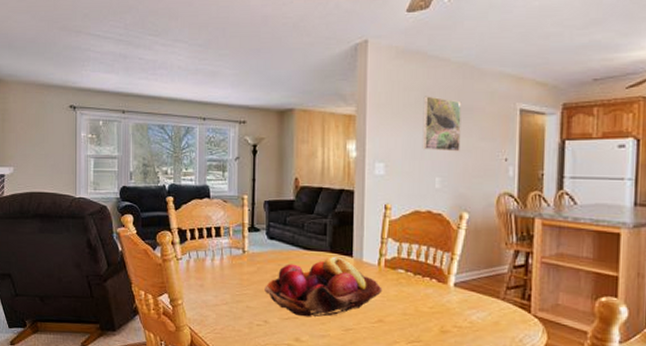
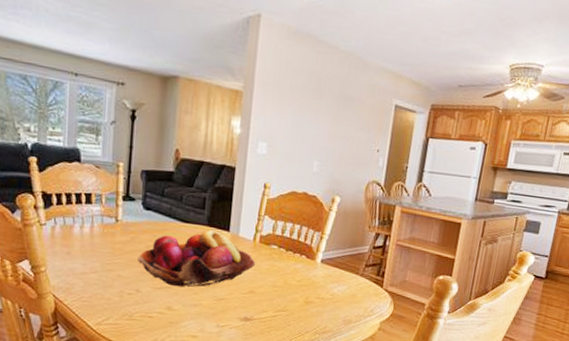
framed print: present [422,96,462,152] -> none [304,81,345,140]

